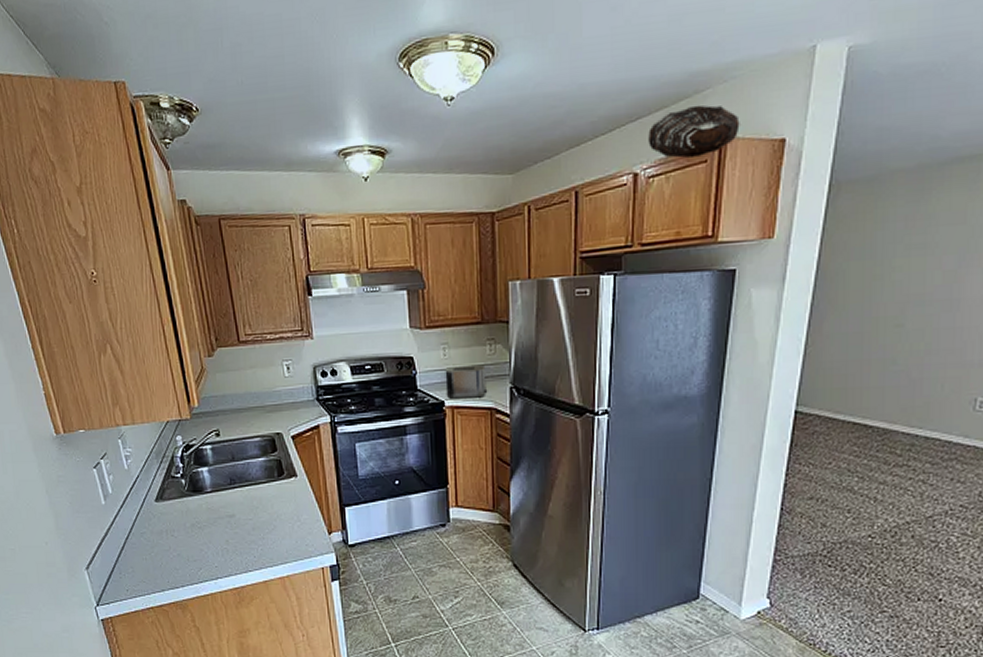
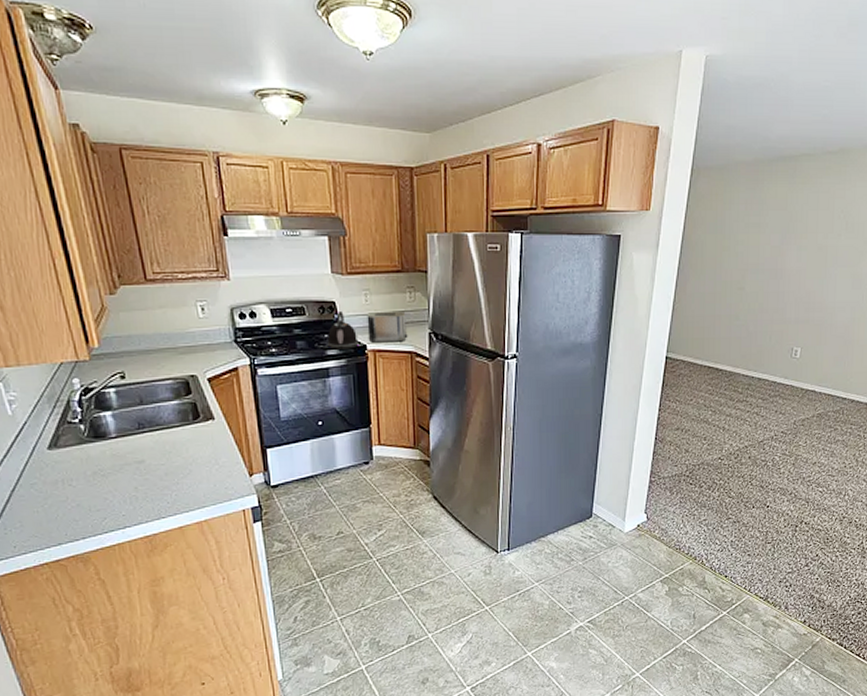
kettle: none [404,366,437,407] -> present [327,310,359,350]
basket: present [648,105,740,159] -> none [550,89,624,136]

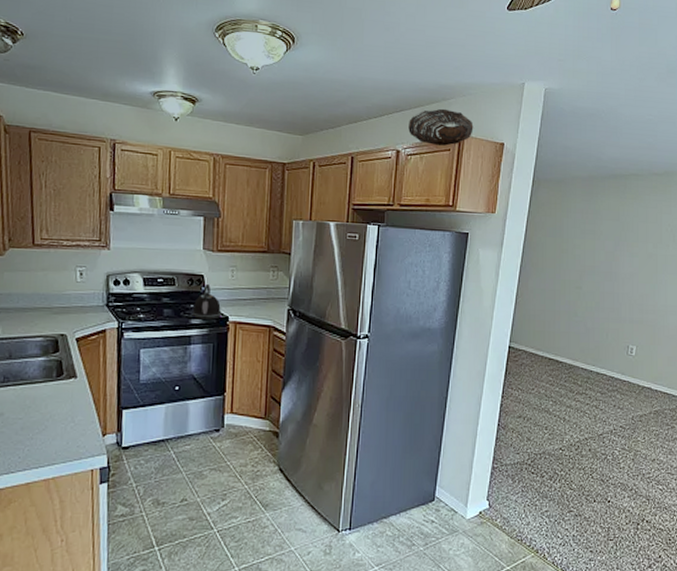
toaster: present [367,311,408,343] -> none [230,286,269,316]
basket: none [550,89,624,136] -> present [408,108,474,146]

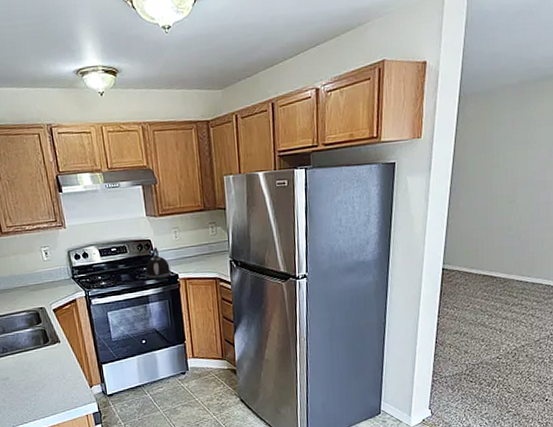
basket: present [408,108,474,146] -> none [325,34,393,77]

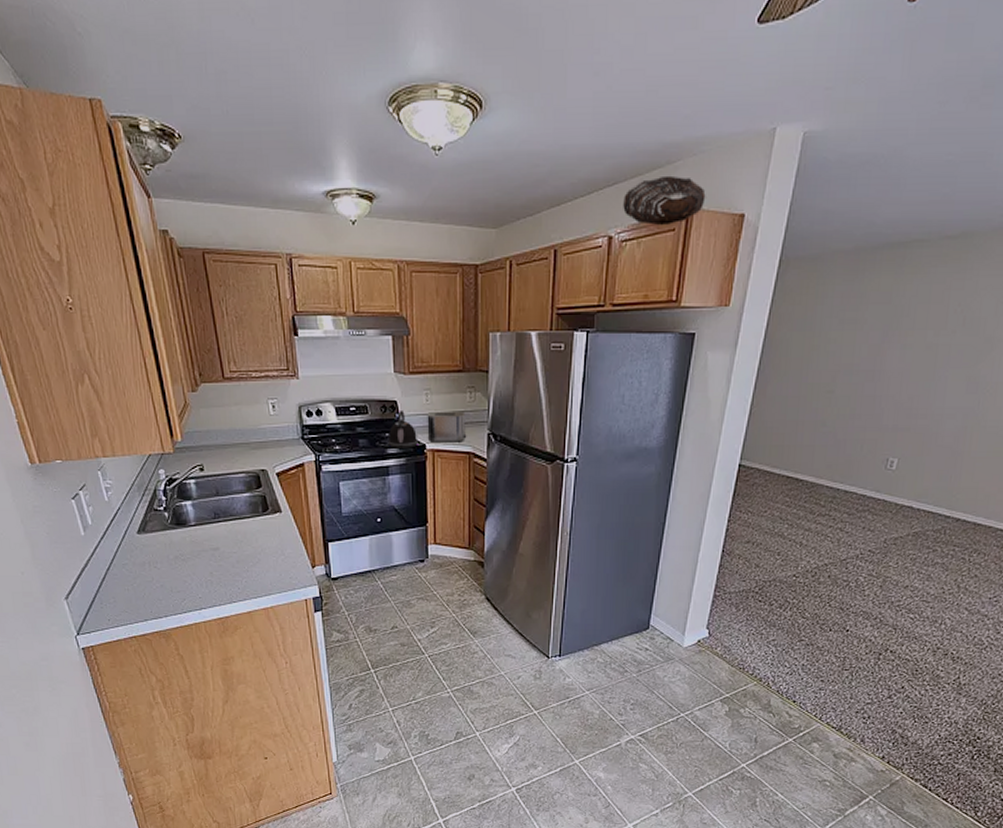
toaster: none [177,244,213,272] -> present [427,411,467,442]
basket: none [325,34,393,77] -> present [623,175,706,226]

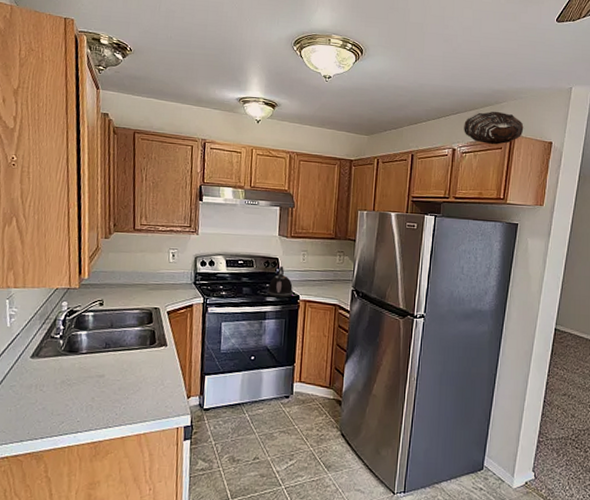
toaster: present [427,411,467,442] -> none [301,268,336,296]

